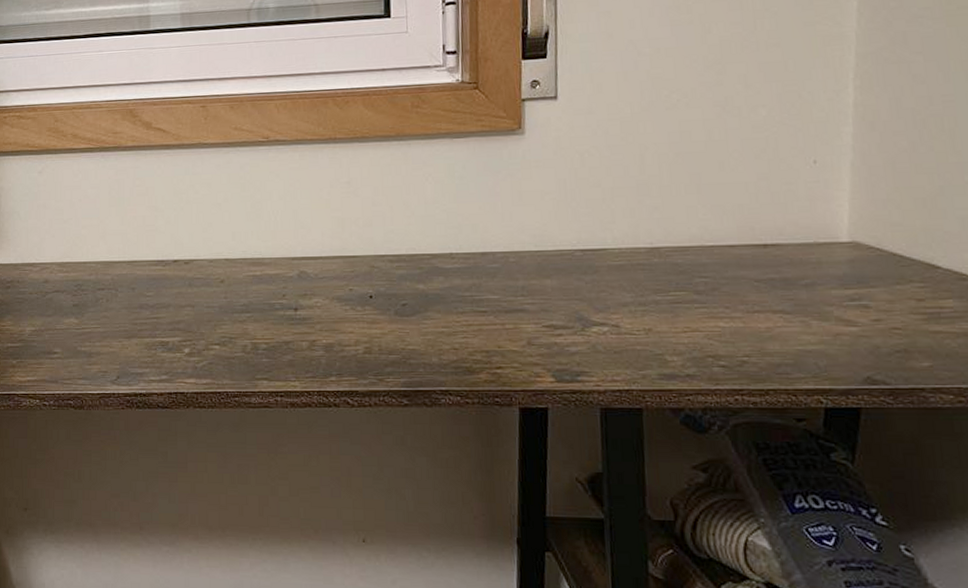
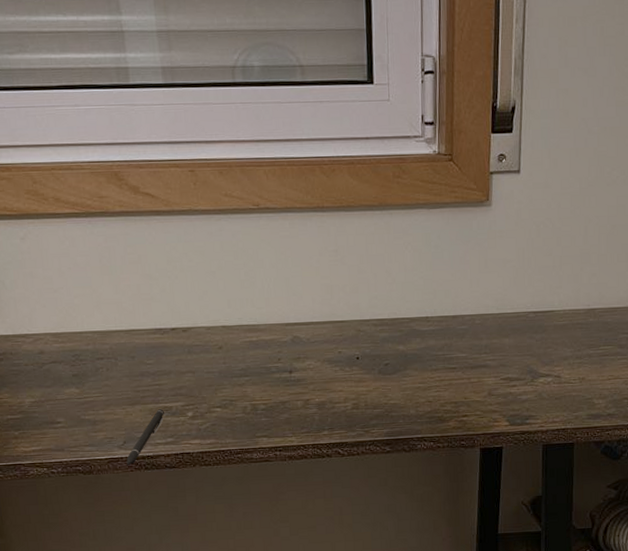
pen: none [118,344,160,402] -> present [126,409,164,465]

